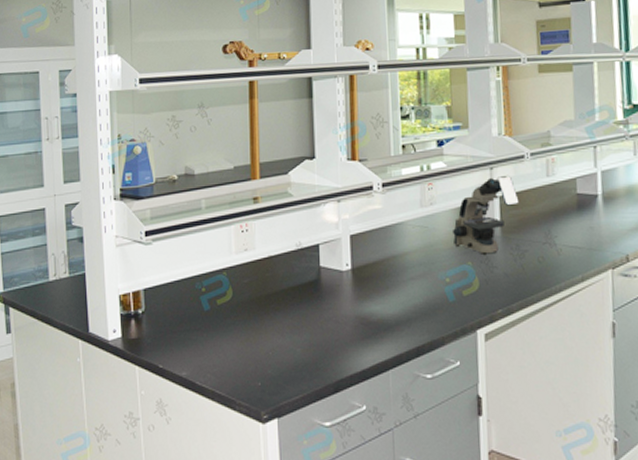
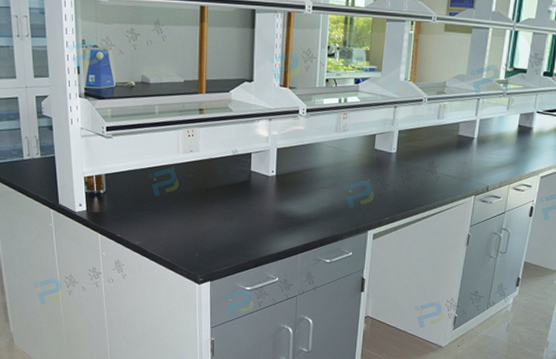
microscope: present [453,176,520,254] -> none [358,114,414,175]

